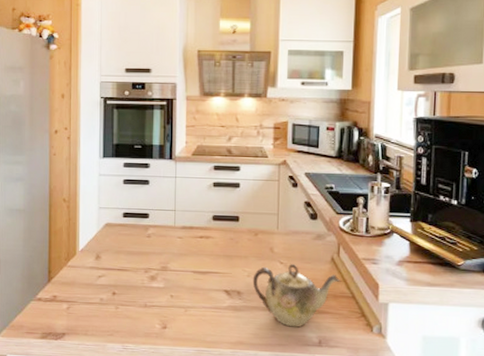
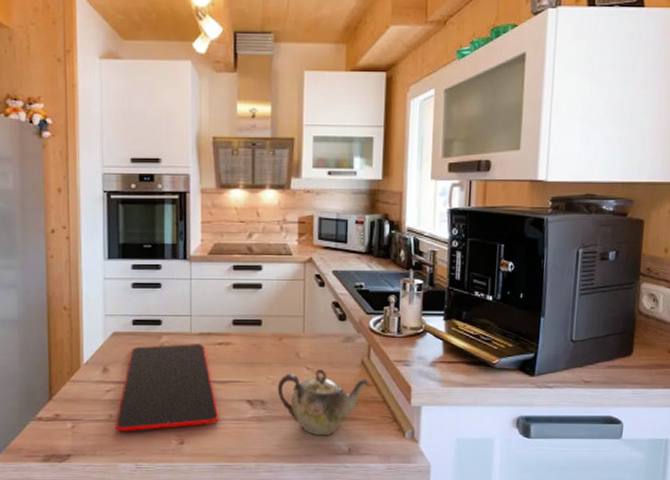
cutting board: none [105,236,199,315] -> present [115,344,219,432]

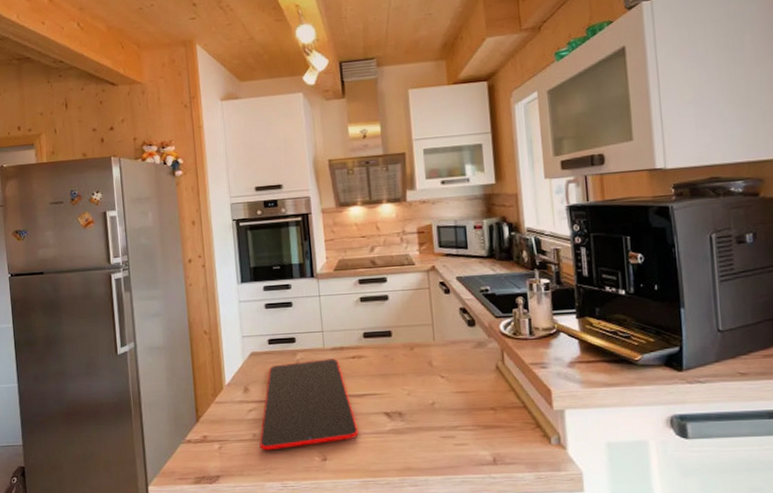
teapot: present [277,369,372,436] -> none [413,377,509,446]

